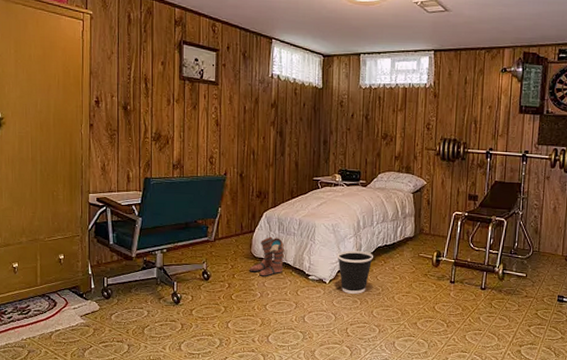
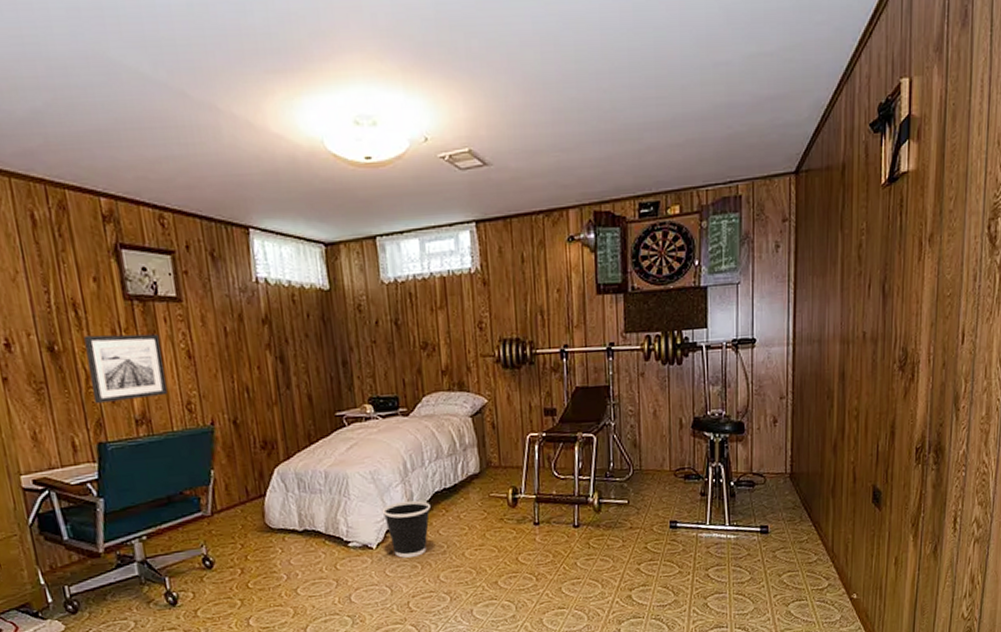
wall art: none [147,101,199,150] -> present [83,333,168,405]
boots: present [249,236,285,276] -> none [265,498,313,553]

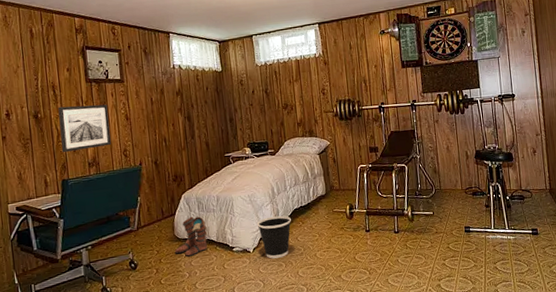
boots: none [265,498,313,553] -> present [174,216,208,256]

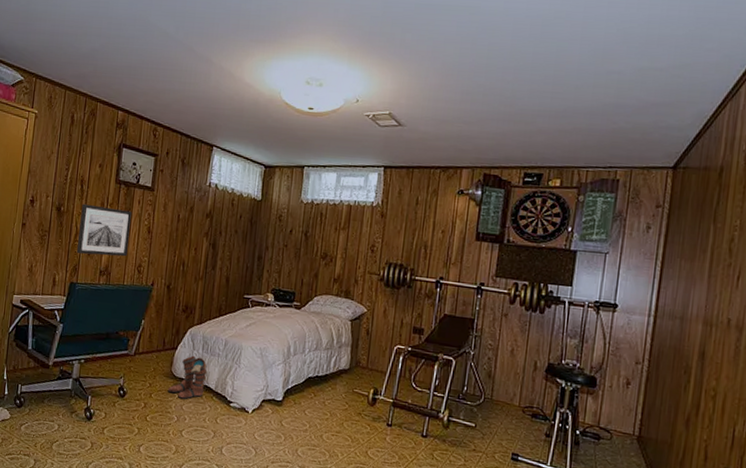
wastebasket: present [257,215,291,259] -> none [262,378,302,429]

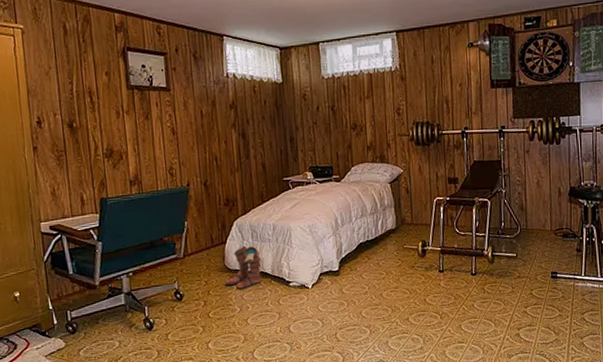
wall art: present [76,203,133,257] -> none [95,115,155,169]

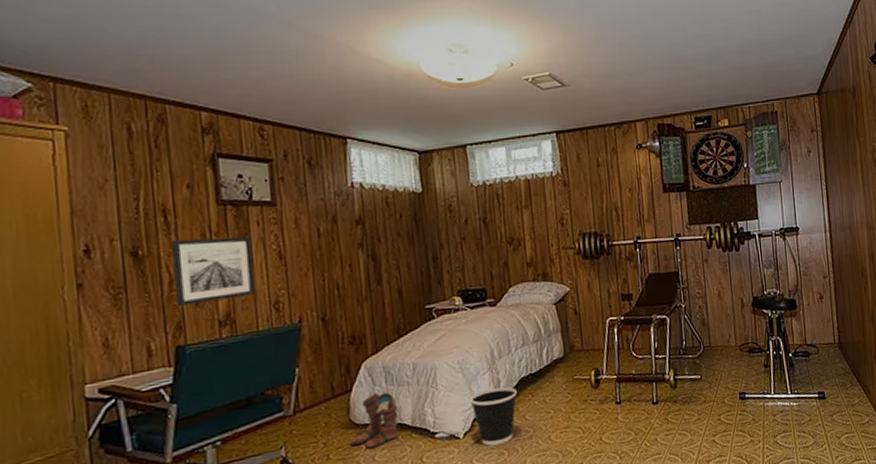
wall art: none [95,115,155,169] -> present [171,236,255,307]
wastebasket: none [317,249,356,297] -> present [469,386,517,446]

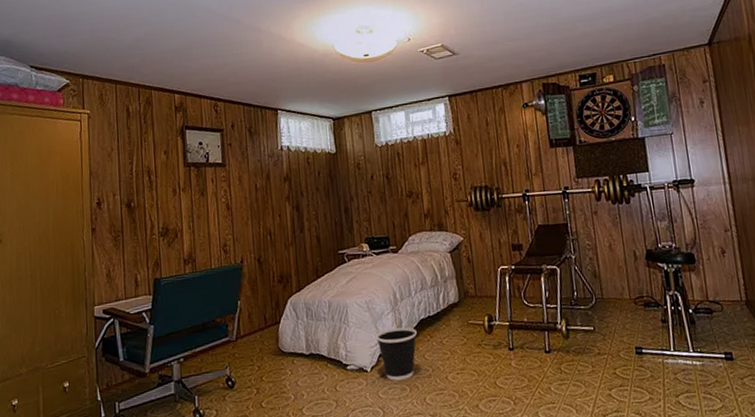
wall art: present [171,236,255,307] -> none [153,191,210,248]
boots: present [349,392,399,449] -> none [278,325,318,374]

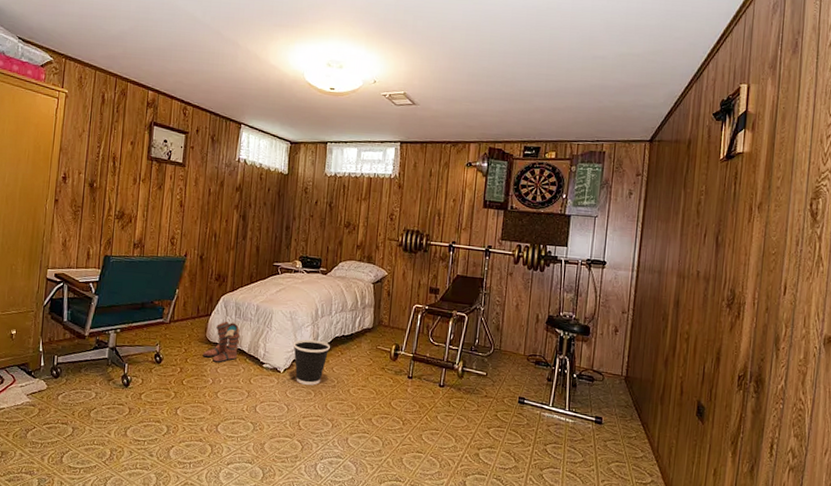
boots: none [278,325,318,374] -> present [202,321,241,362]

